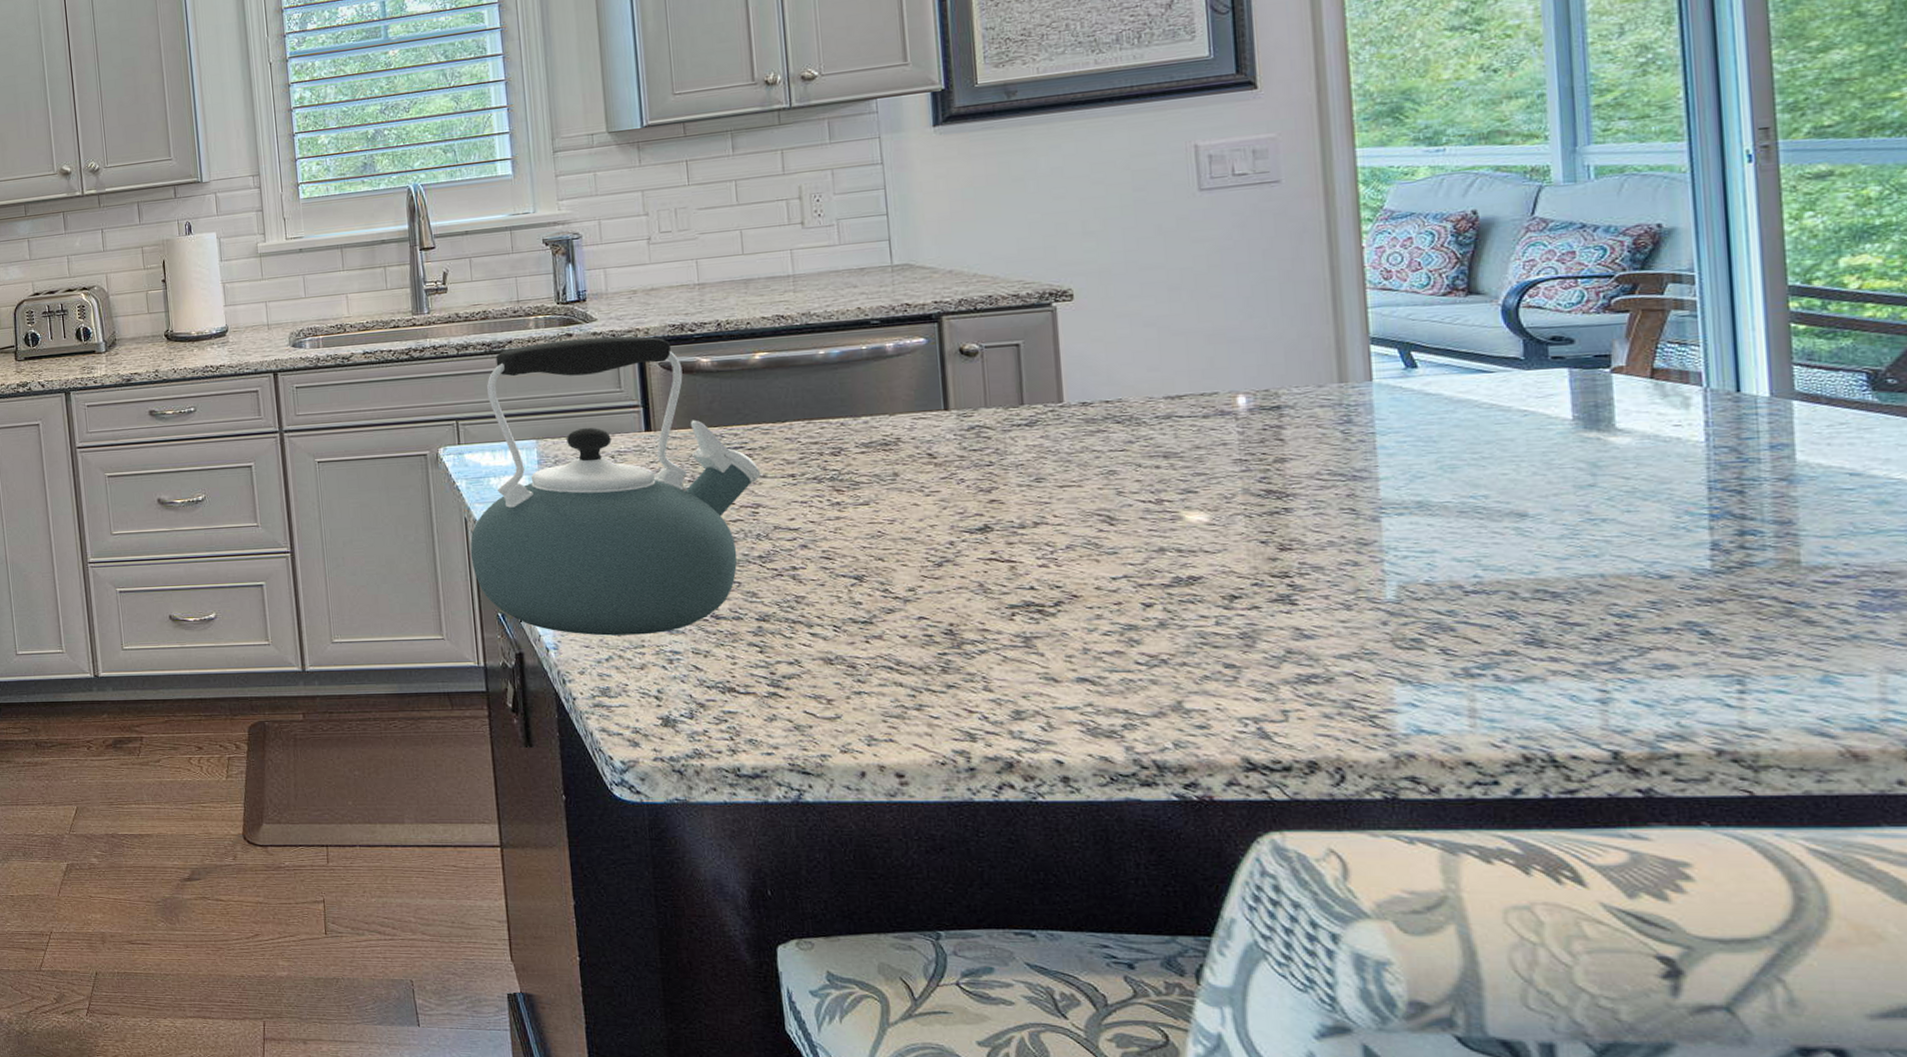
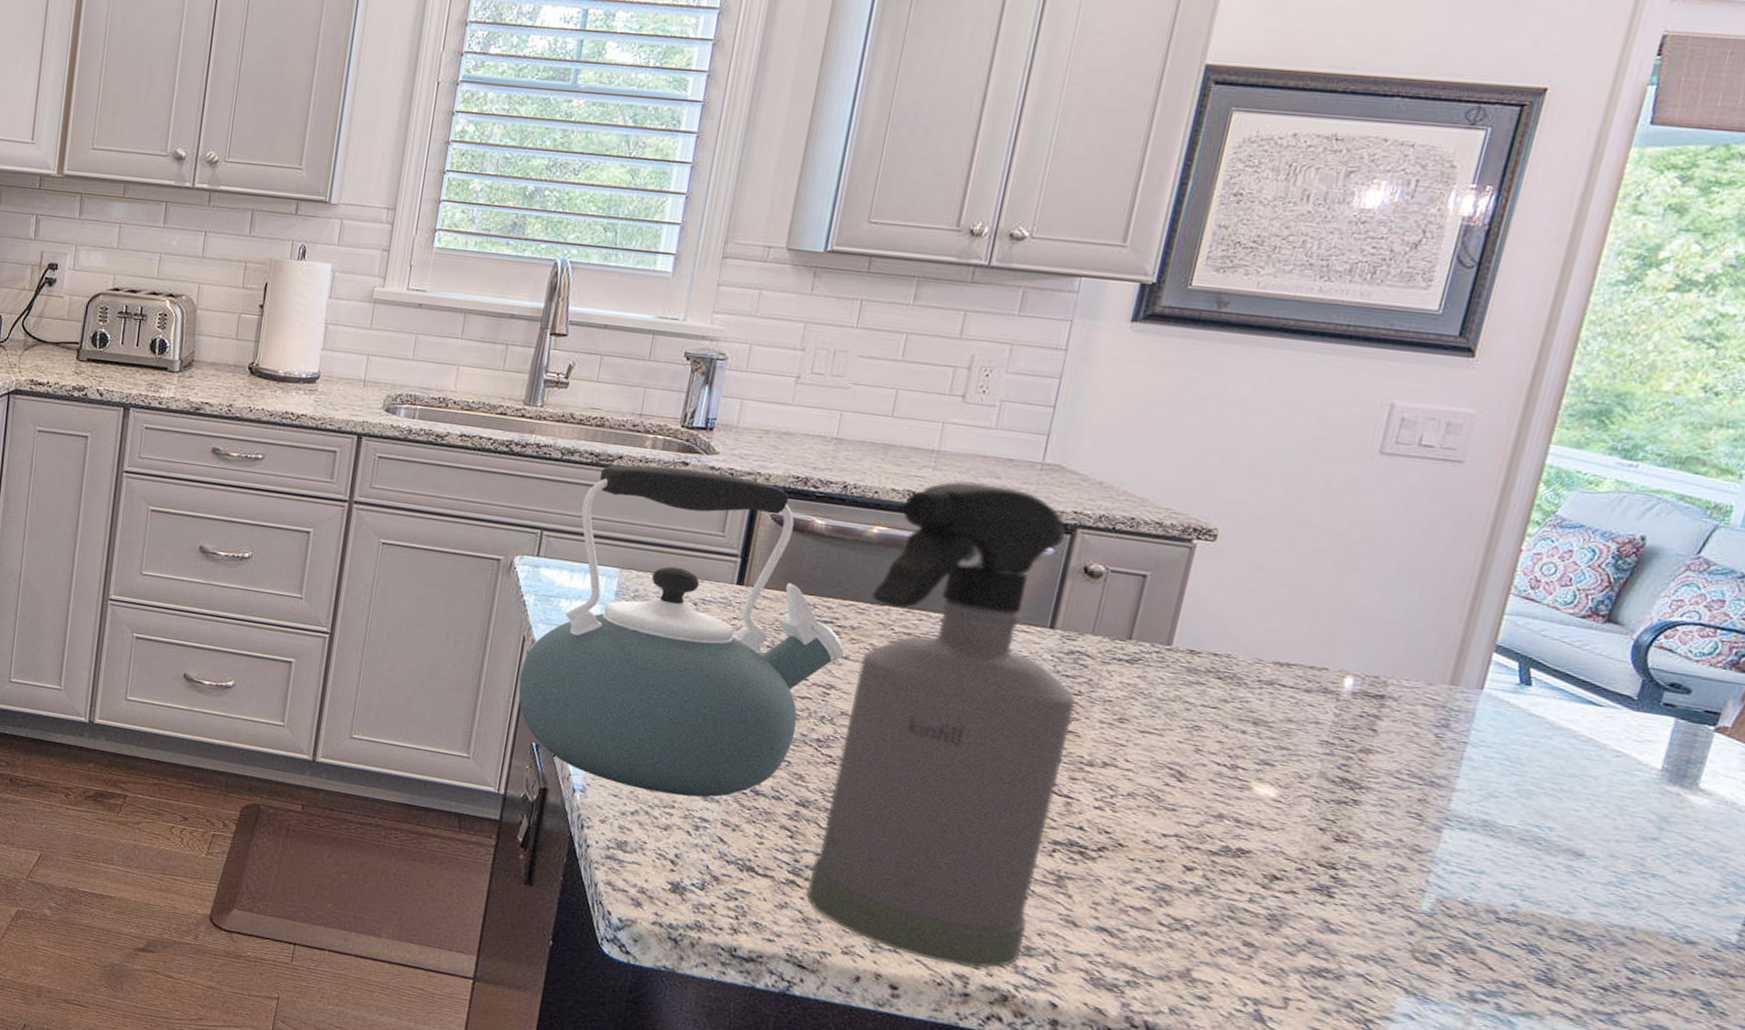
spray bottle: none [771,292,1012,742] -> present [806,481,1076,968]

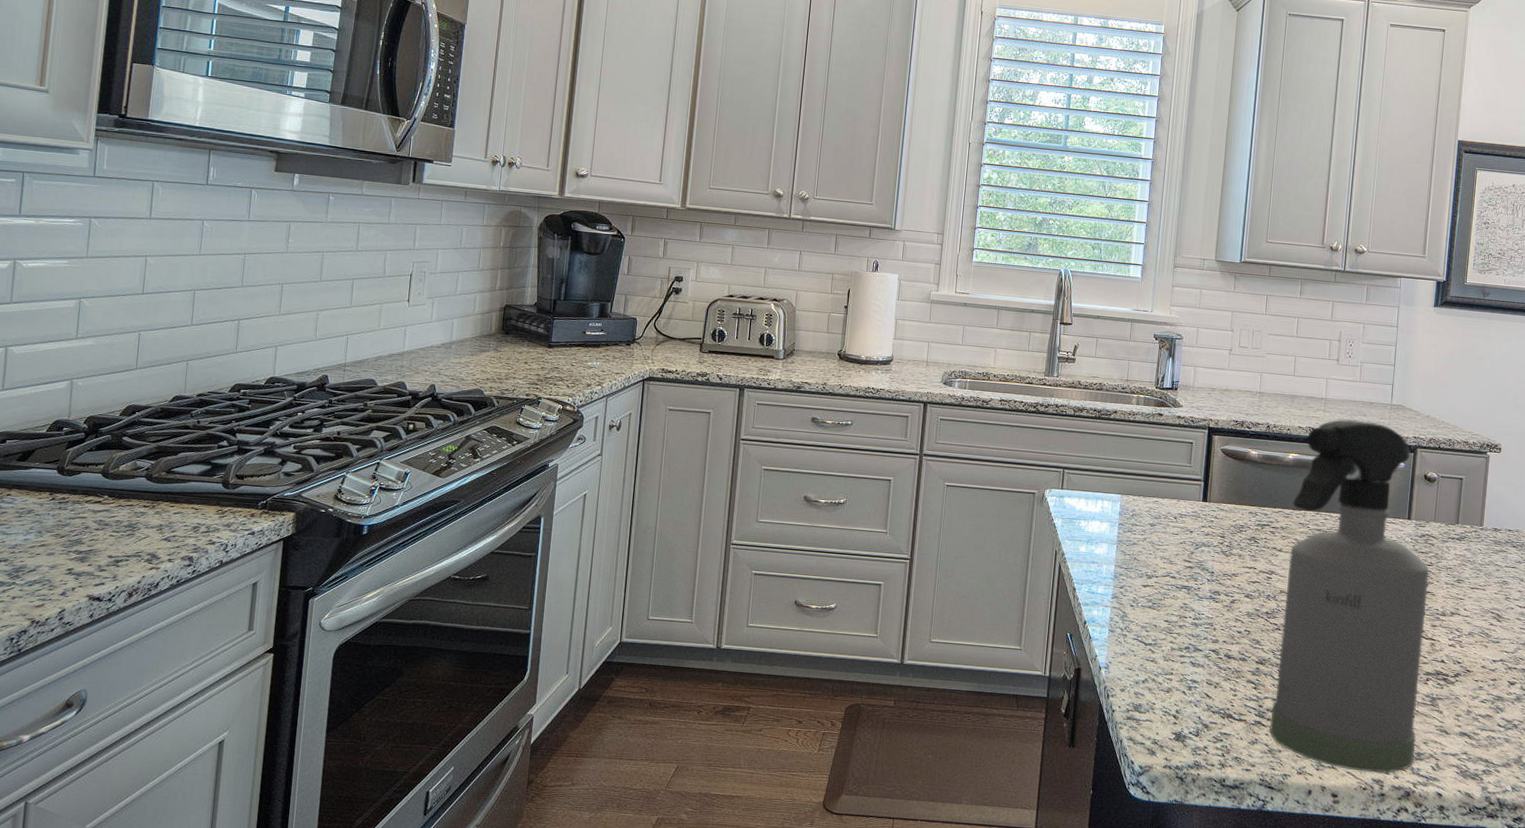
kettle: present [518,464,844,798] -> none [1054,417,1278,665]

